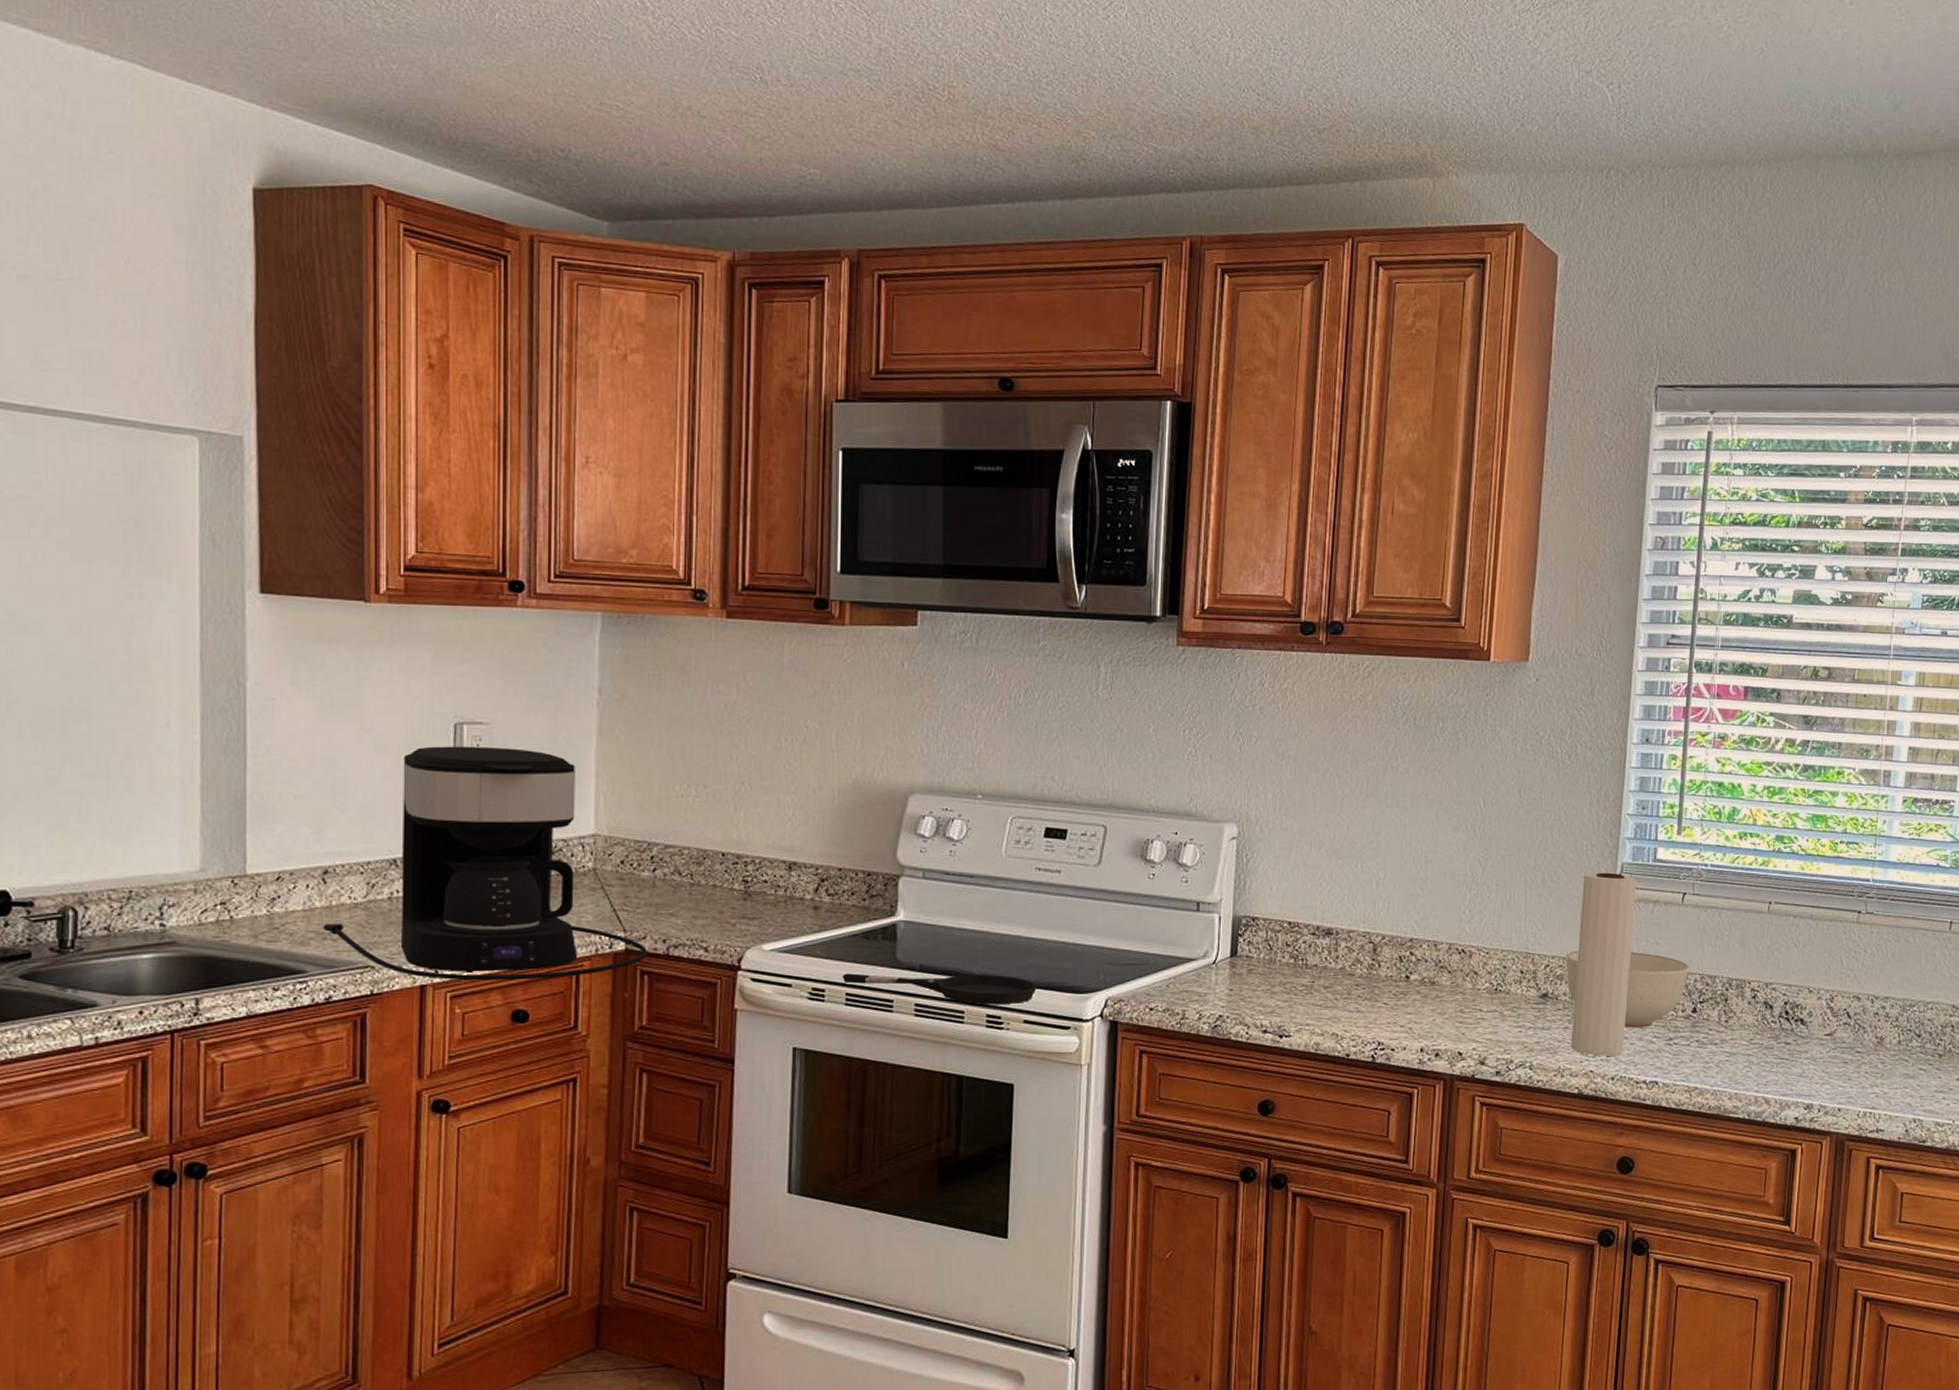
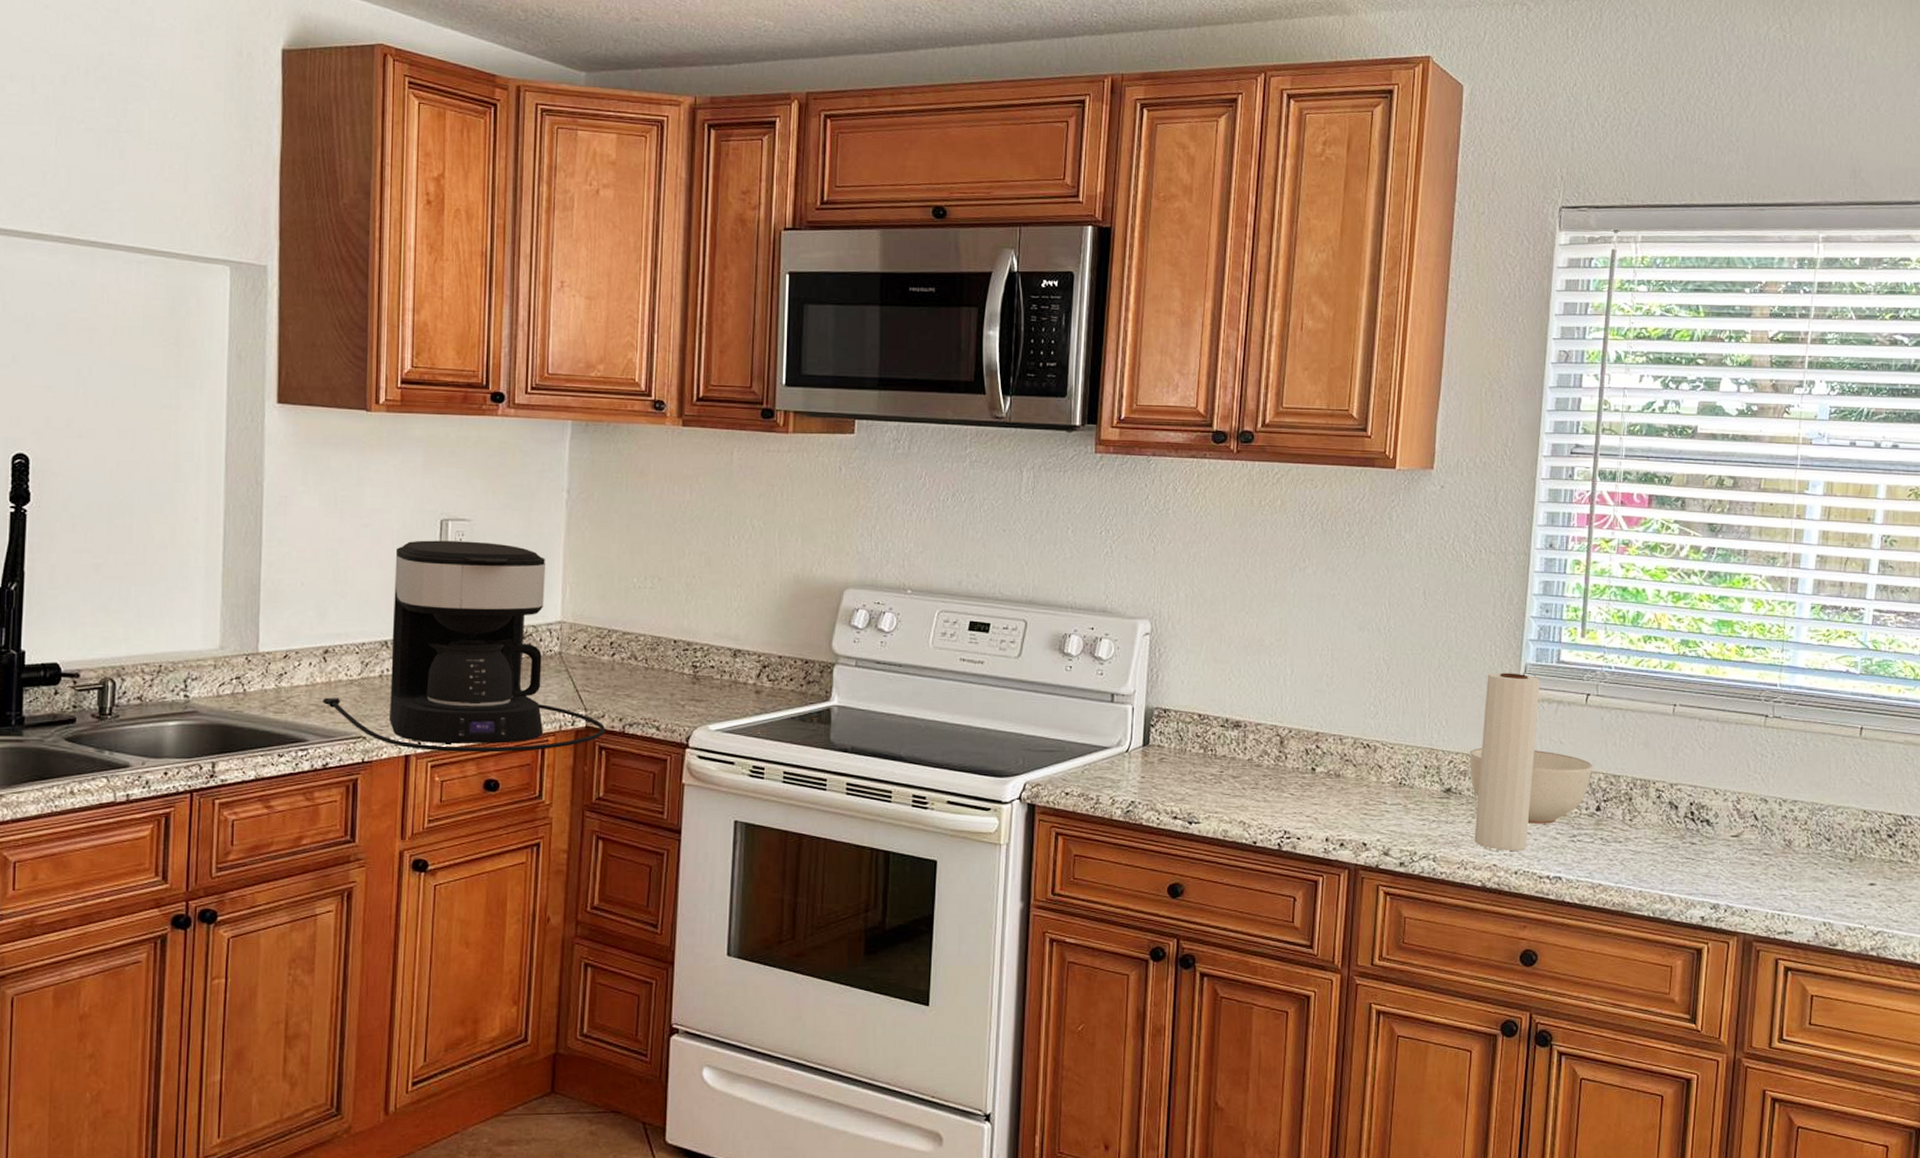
frying pan: present [842,973,1037,1004] -> none [780,753,960,785]

